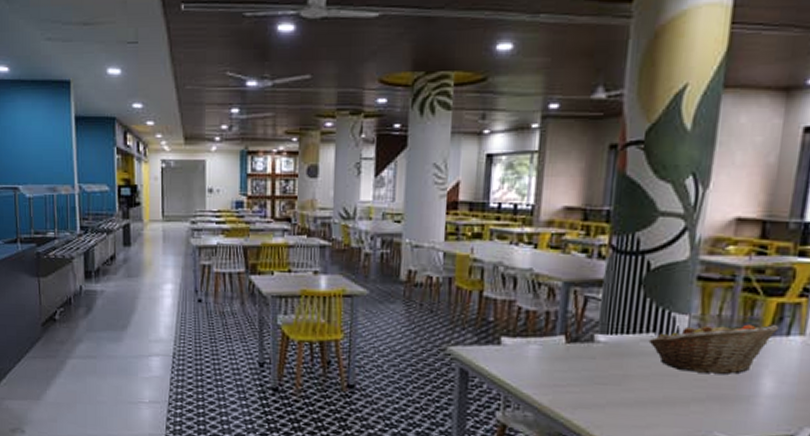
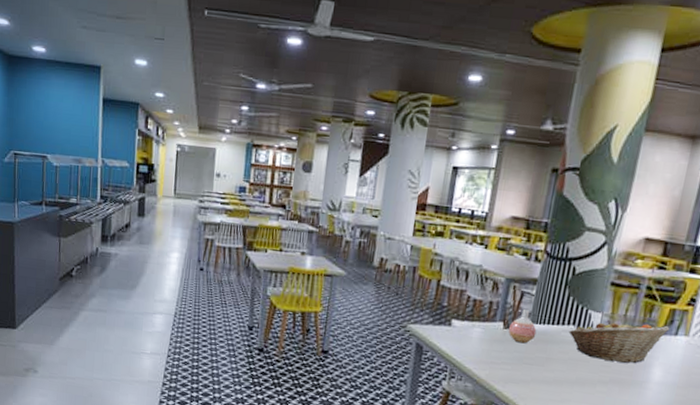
vase: none [571,318,608,360] -> present [508,309,537,344]

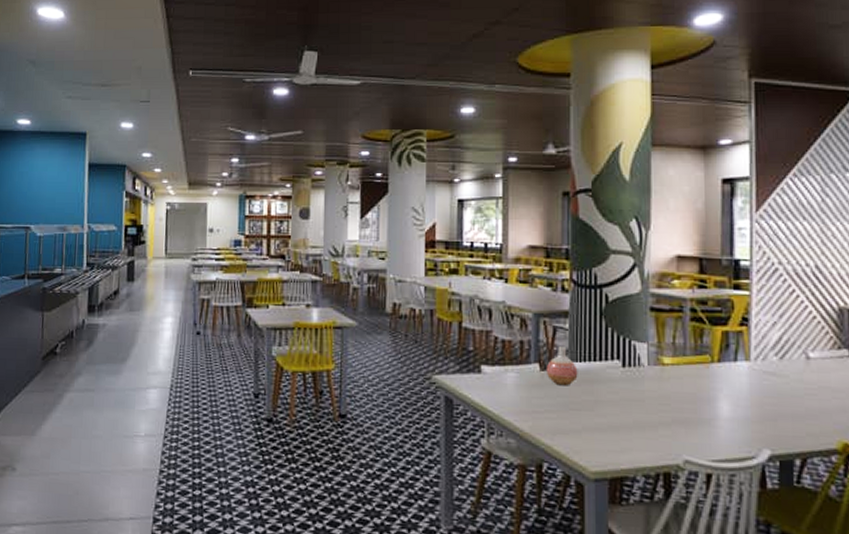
fruit basket: present [568,319,670,364] -> none [614,349,727,399]

